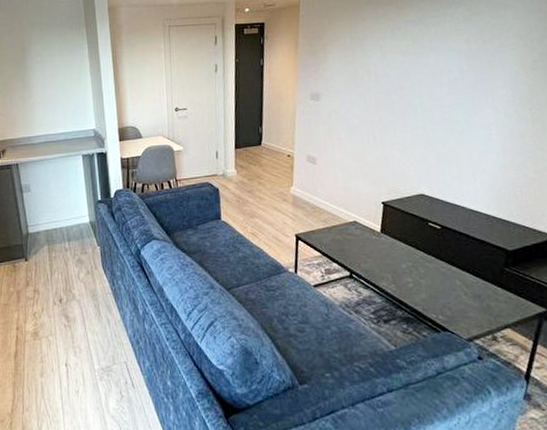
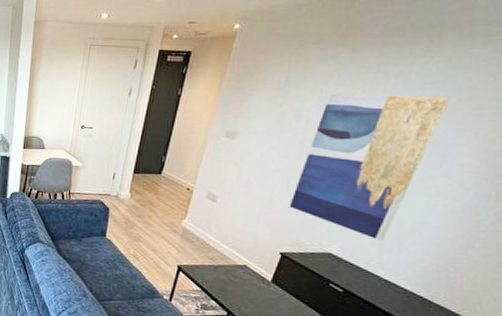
wall art: none [379,39,479,174] -> present [289,93,450,241]

